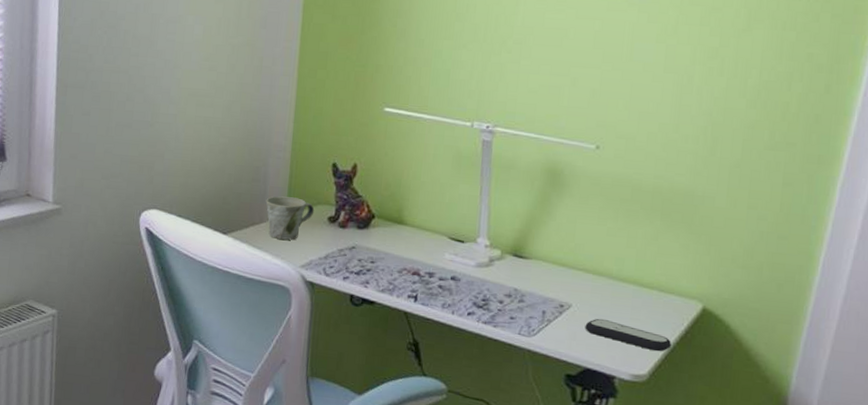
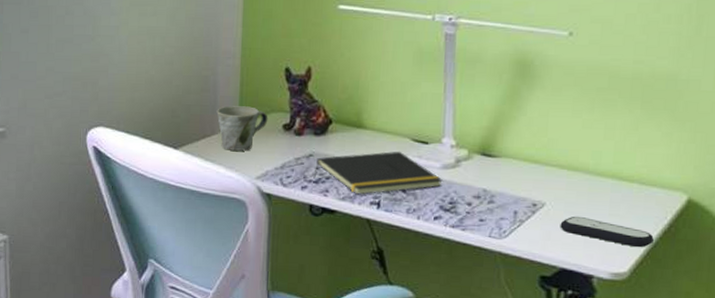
notepad: none [355,248,477,288] -> present [313,151,443,195]

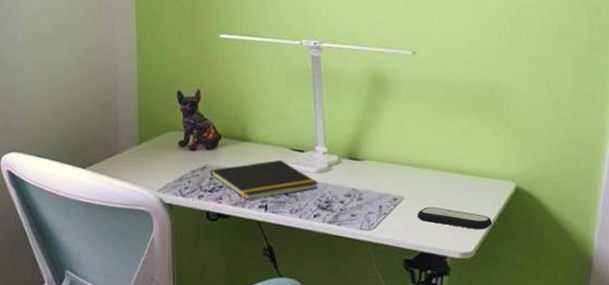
mug: present [216,106,268,151] -> none [119,127,165,167]

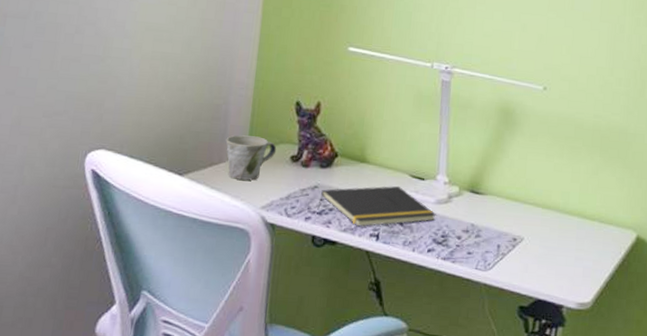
mug: none [119,127,165,167] -> present [226,135,277,181]
remote control: present [417,206,493,230] -> none [535,250,612,280]

